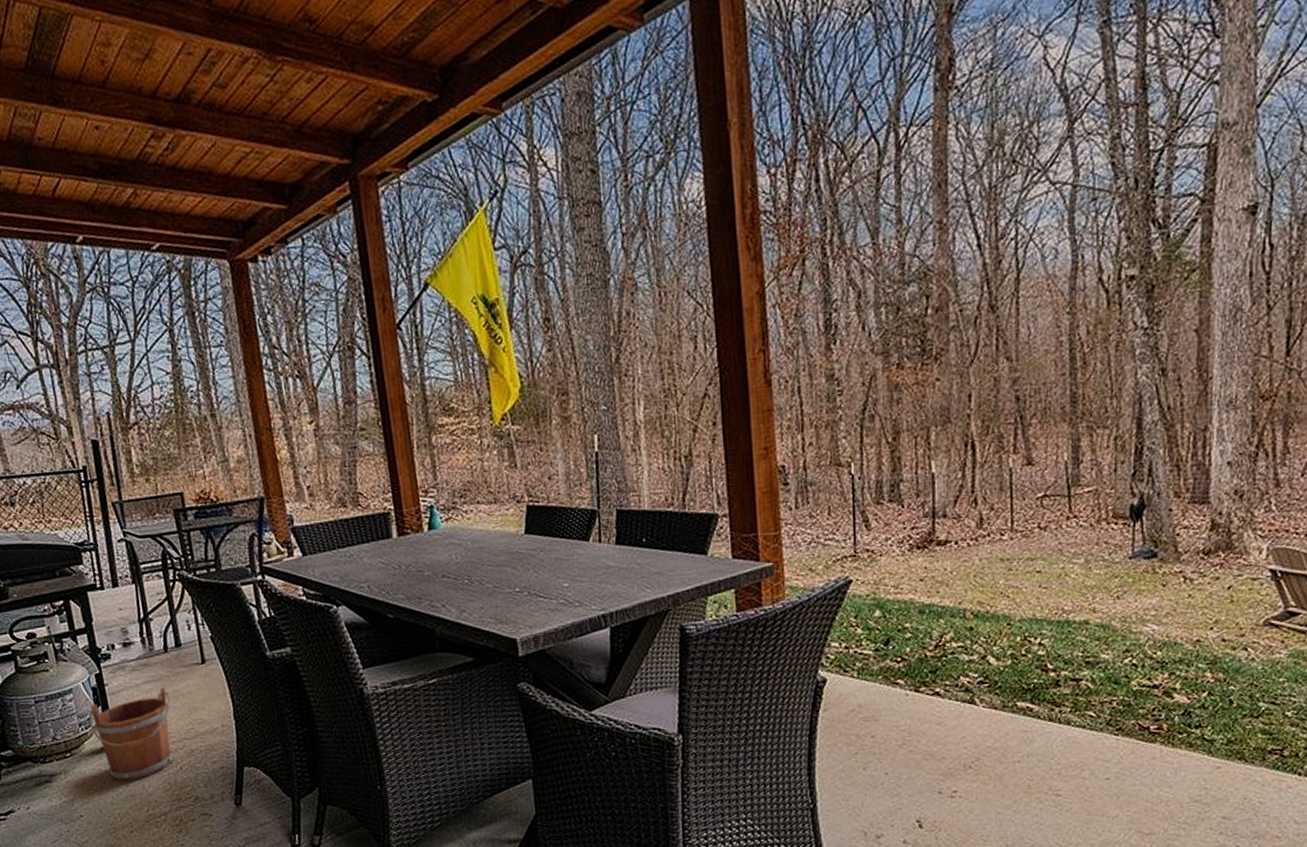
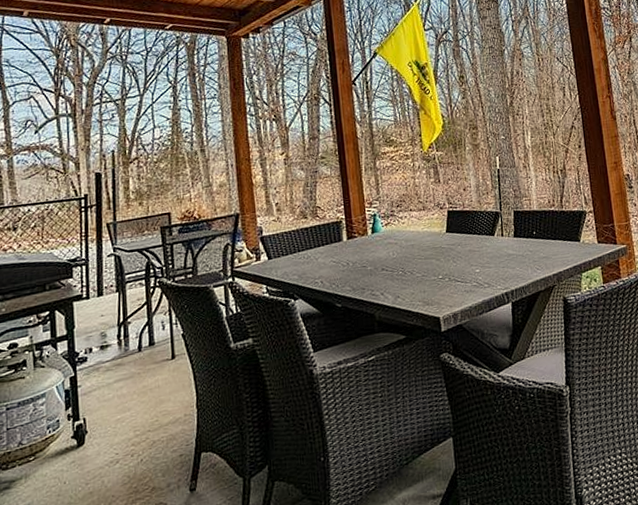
bucket: present [88,687,173,782] -> none [57,383,140,480]

